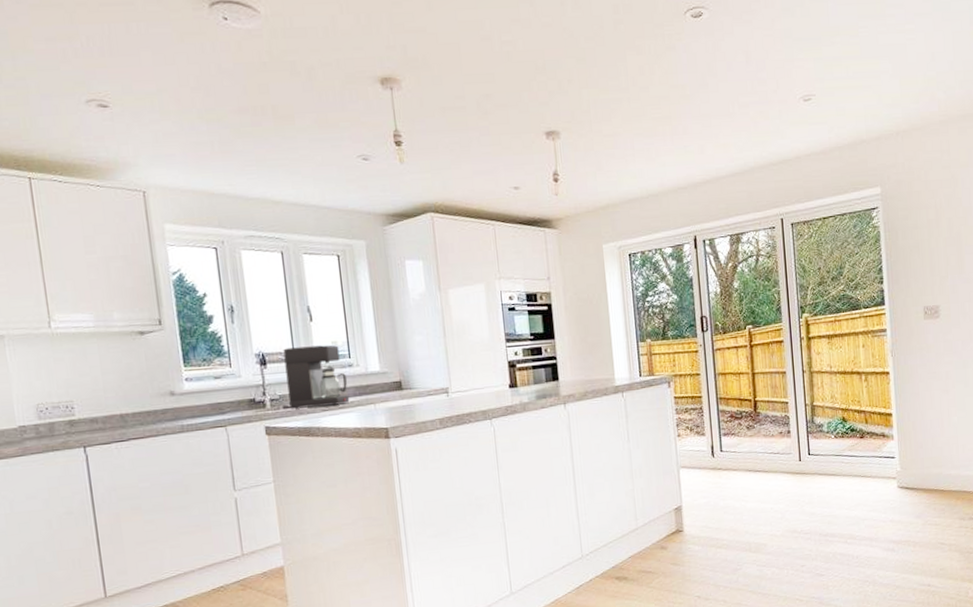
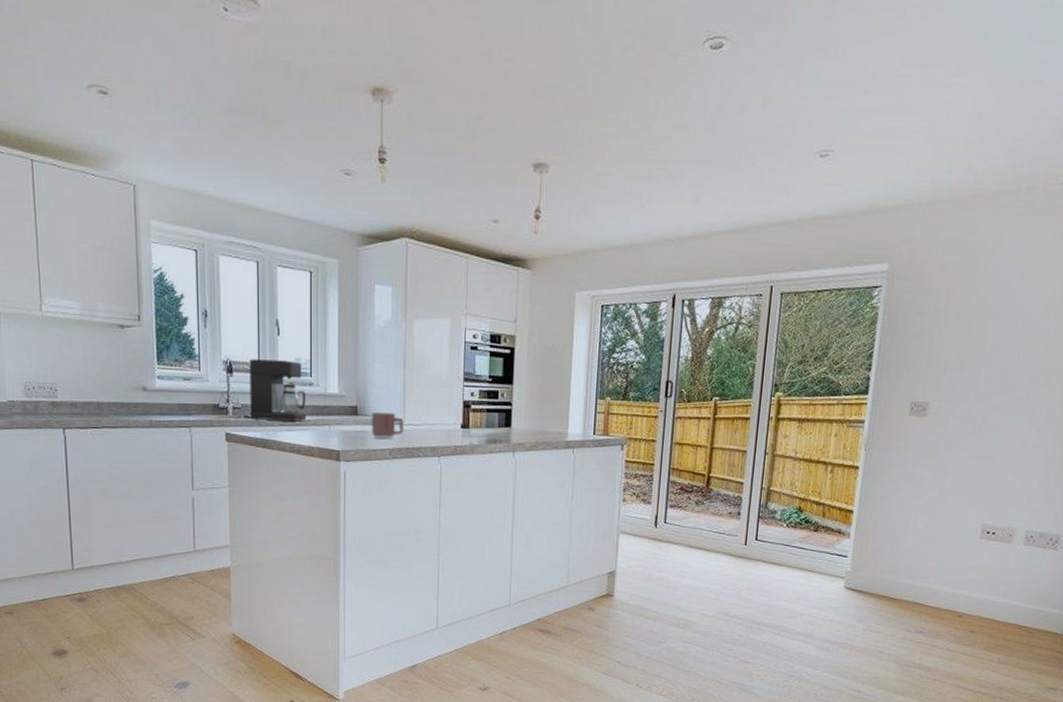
mug: none [416,382,452,411] -> present [371,411,404,439]

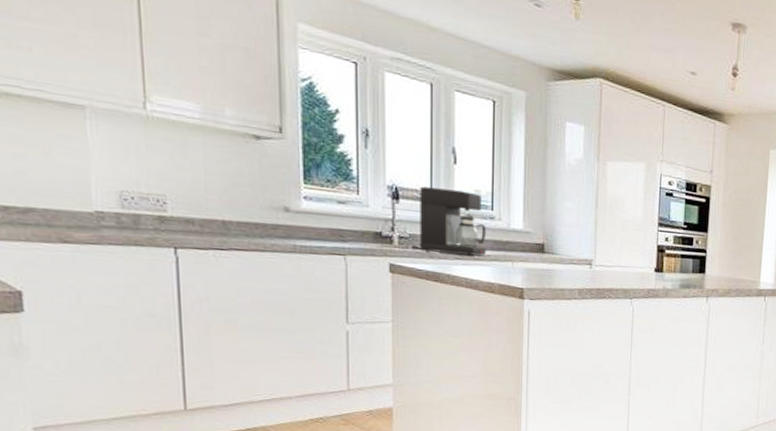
mug: present [371,411,404,439] -> none [559,250,595,279]

